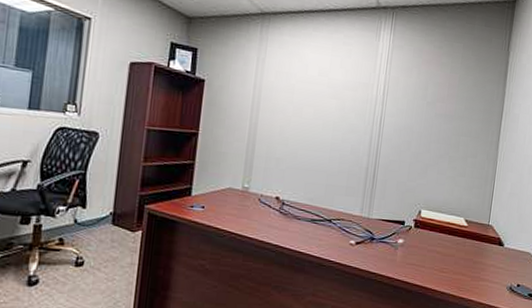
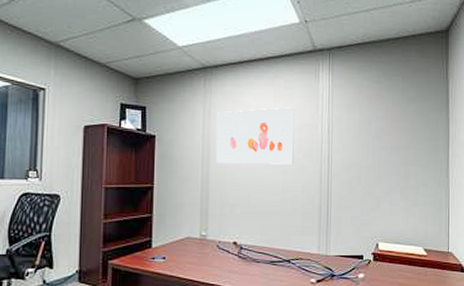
wall art: none [265,61,352,124] -> present [215,107,295,165]

